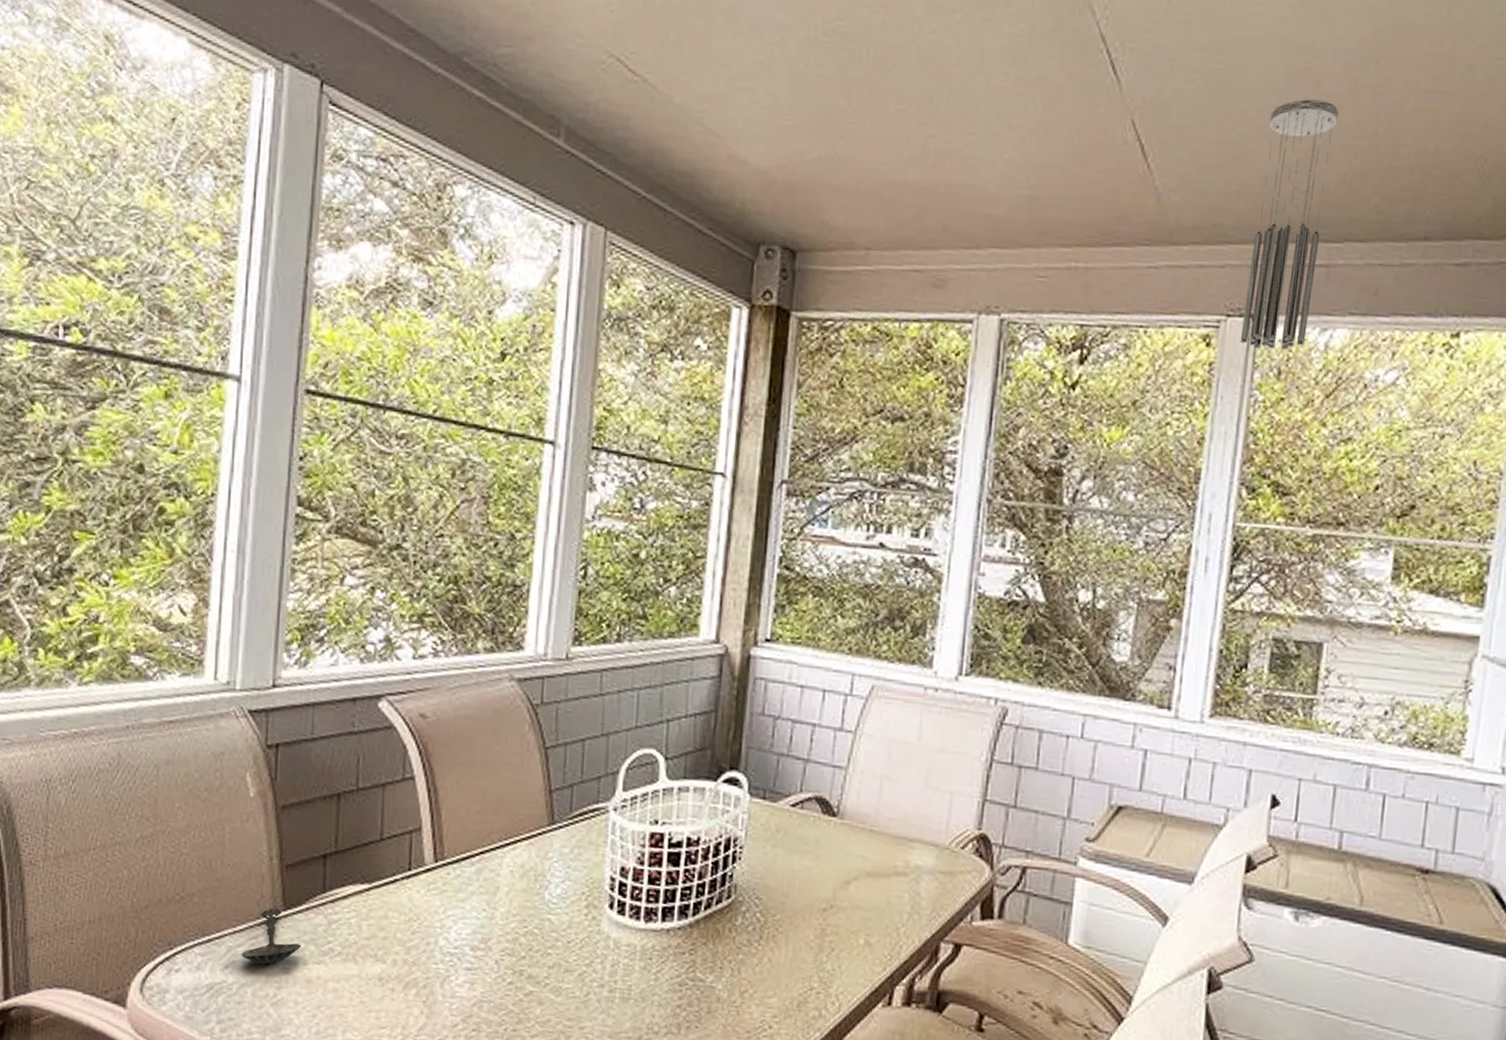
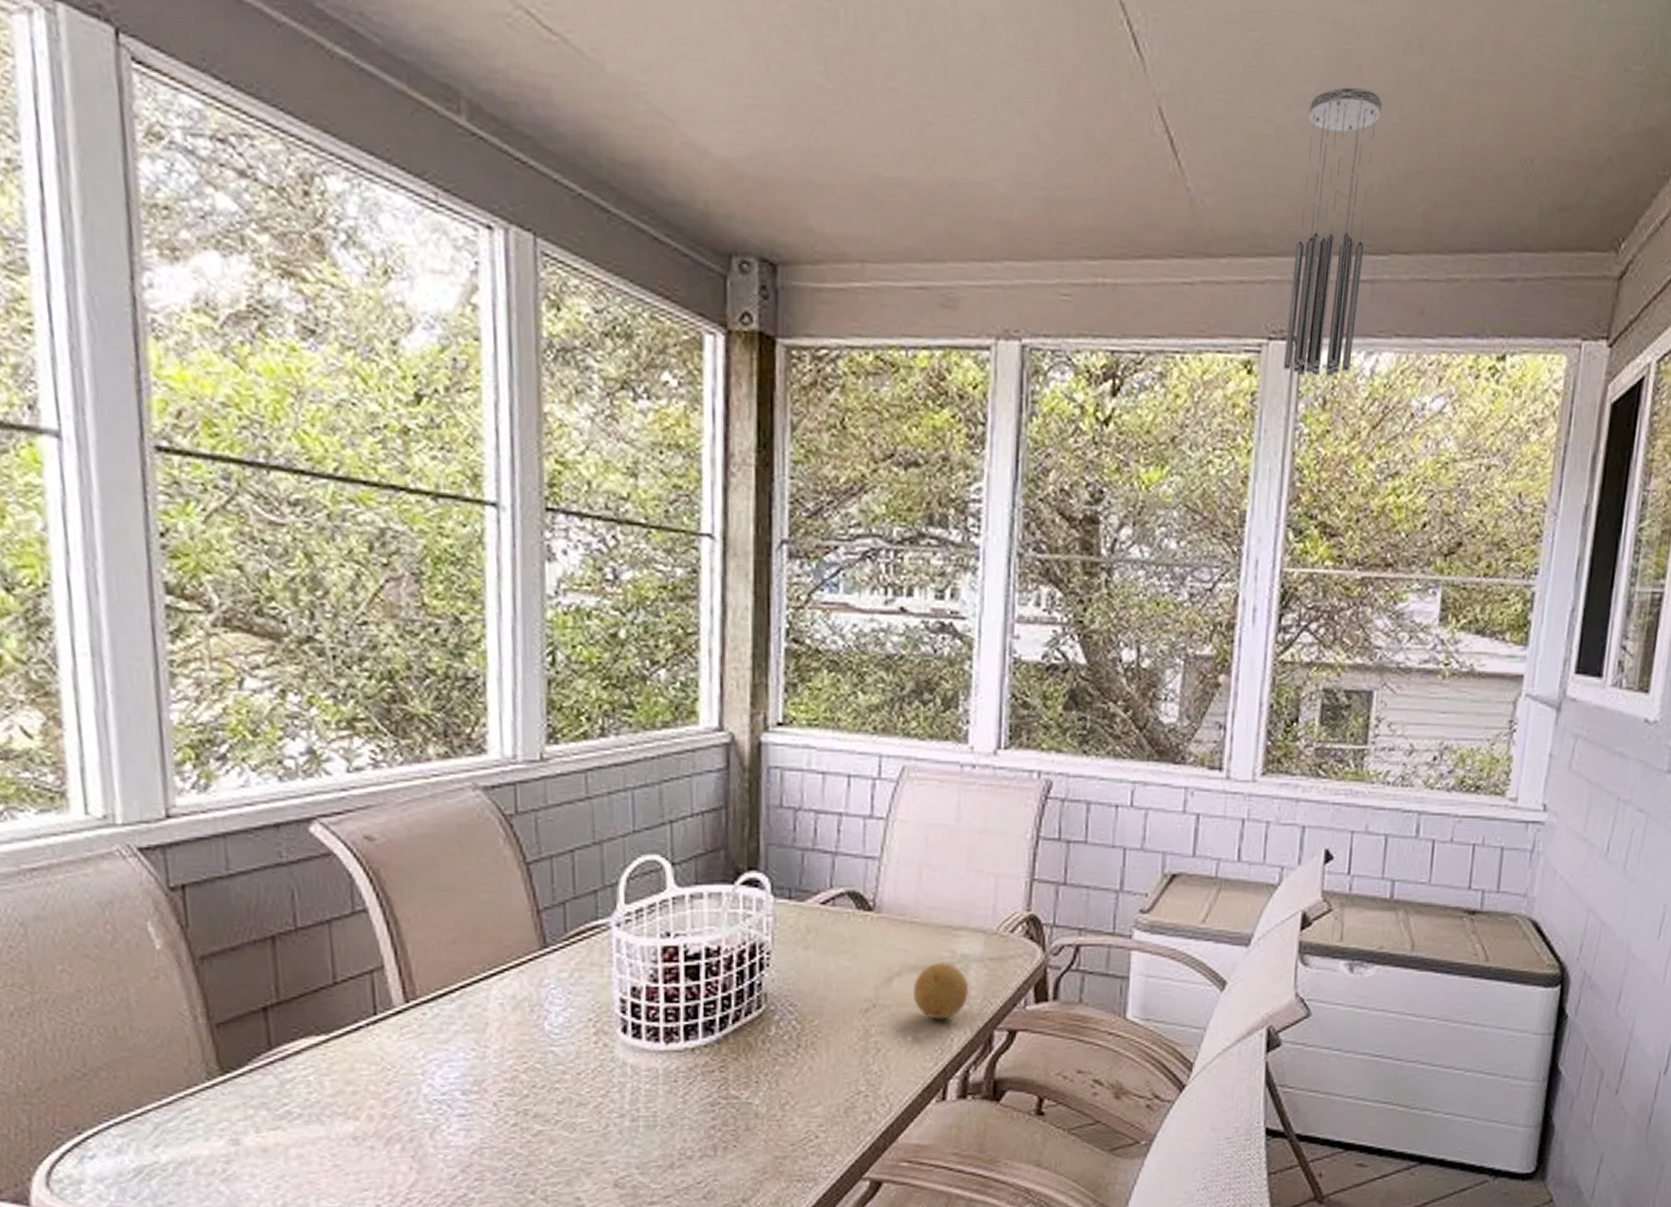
spoon: present [241,907,302,964] -> none [173,1073,251,1138]
fruit: none [868,871,920,926] -> present [914,963,970,1019]

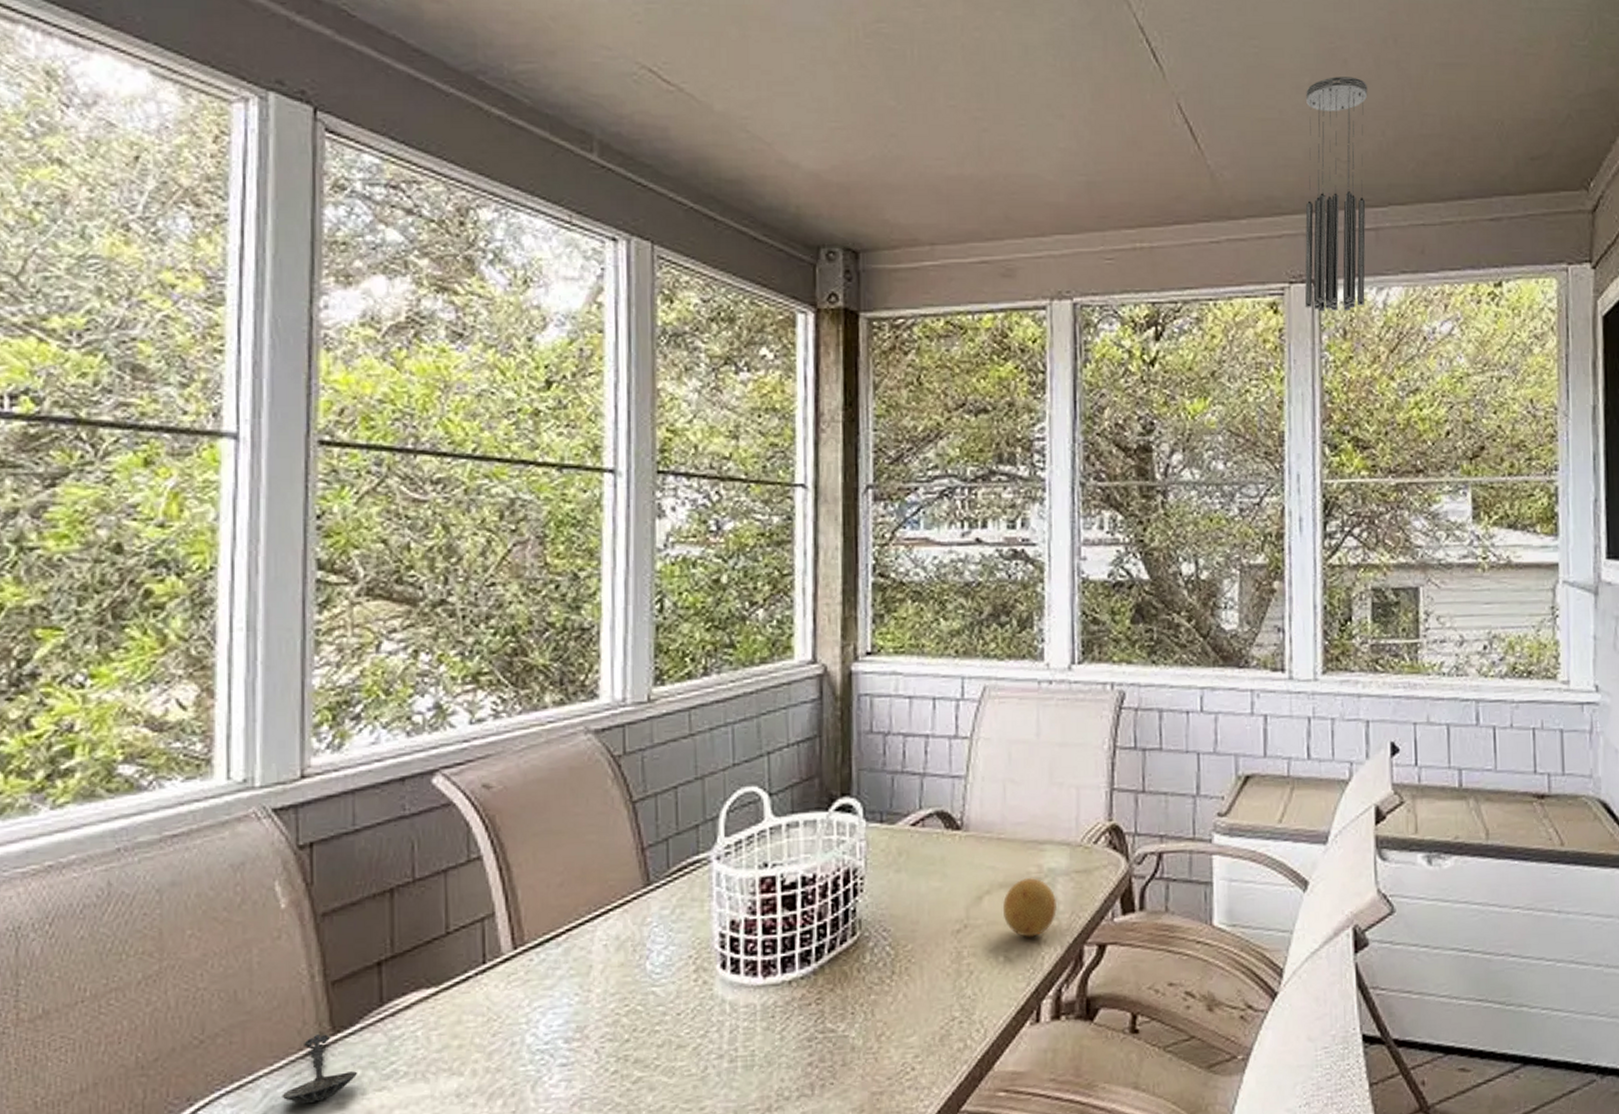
spoon: none [173,1073,251,1138] -> present [282,1033,358,1103]

